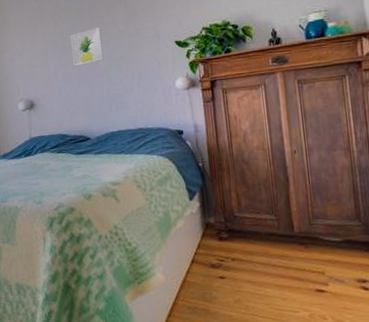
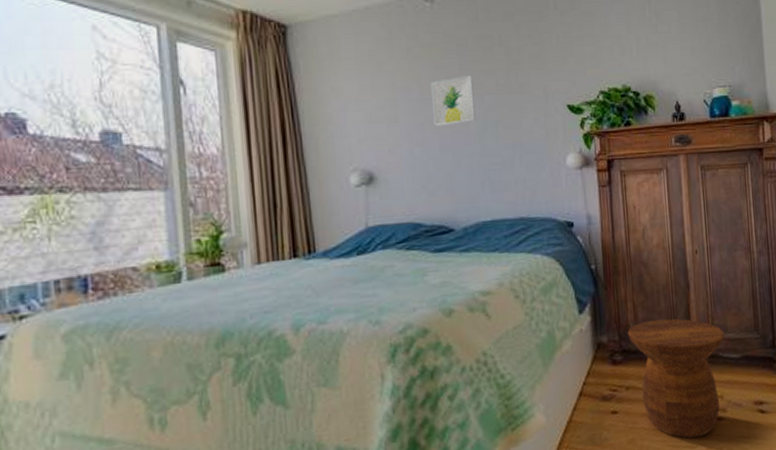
side table: none [231,206,325,305] -> present [627,318,724,439]

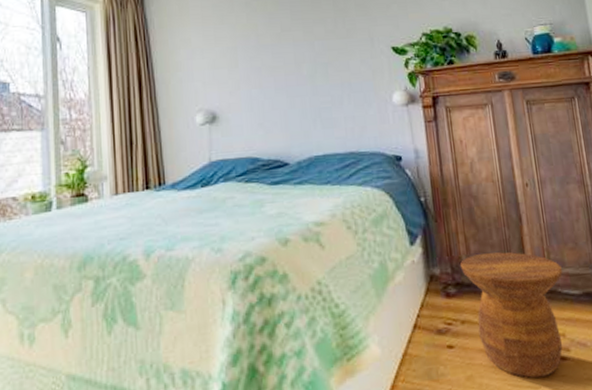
wall art: present [430,74,477,127] -> none [265,23,308,70]

